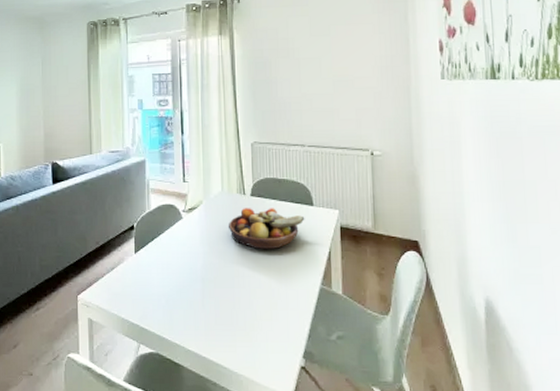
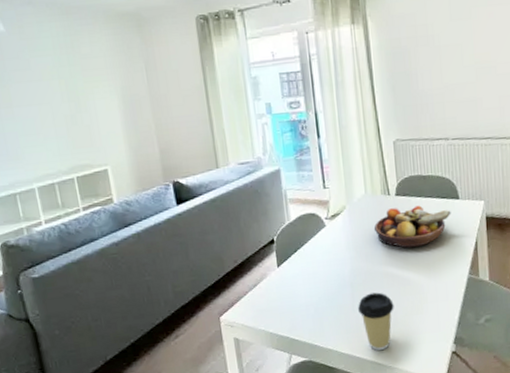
coffee cup: none [208,291,243,353] -> present [358,292,394,350]

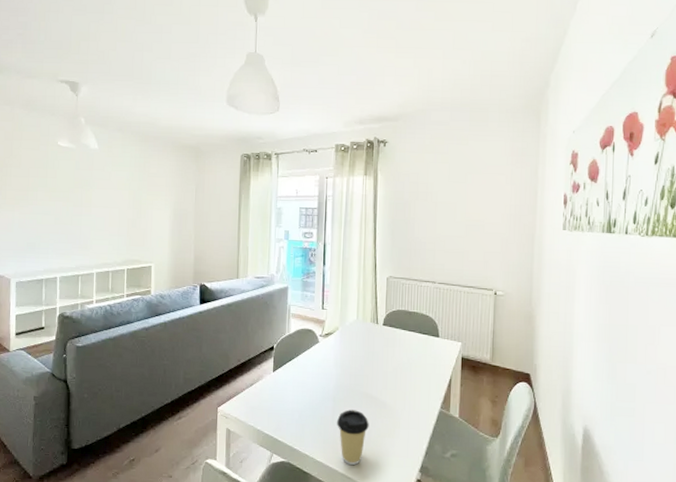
fruit bowl: present [373,205,451,249] -> none [360,336,431,375]

